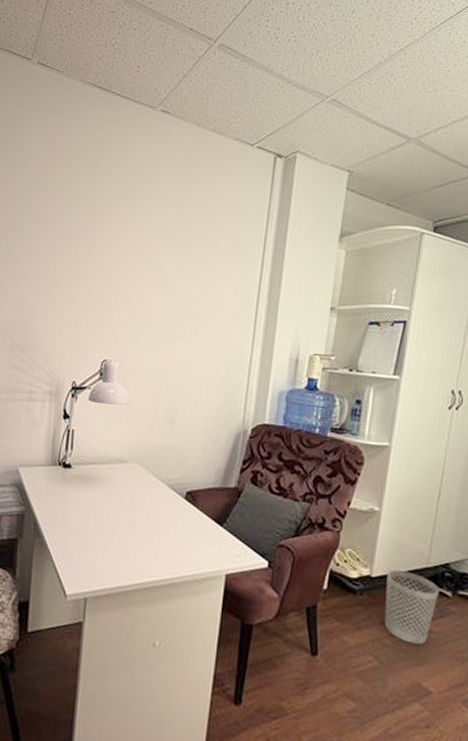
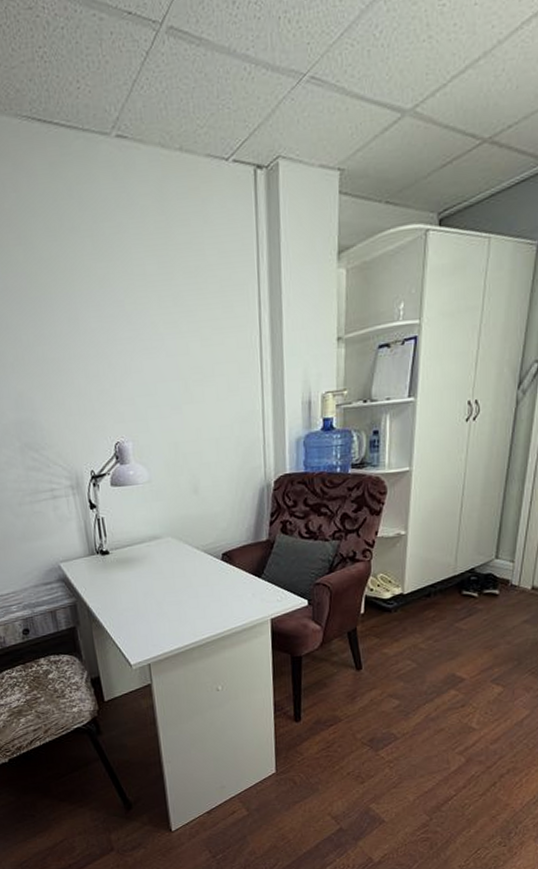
wastebasket: present [384,569,439,645] -> none [418,583,466,643]

